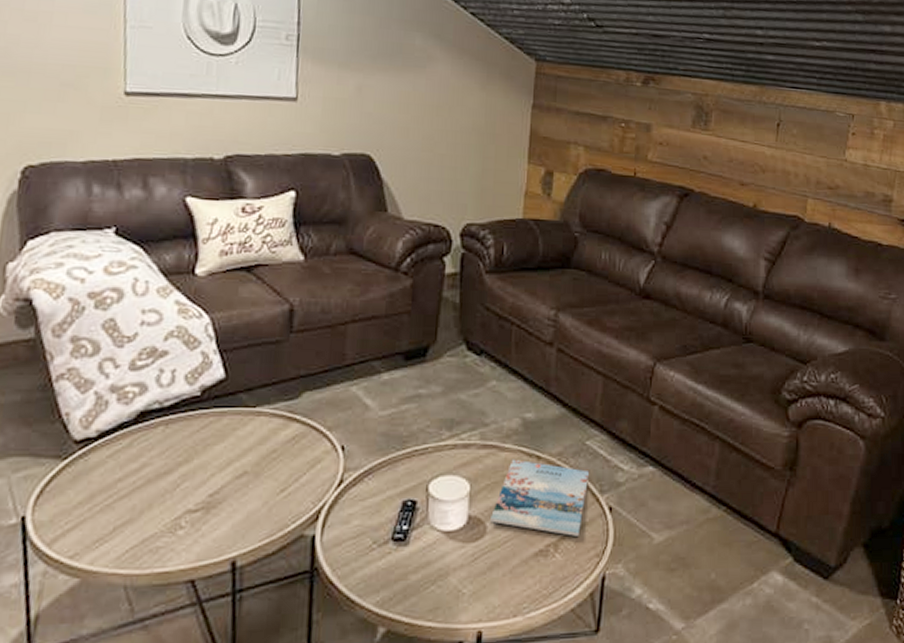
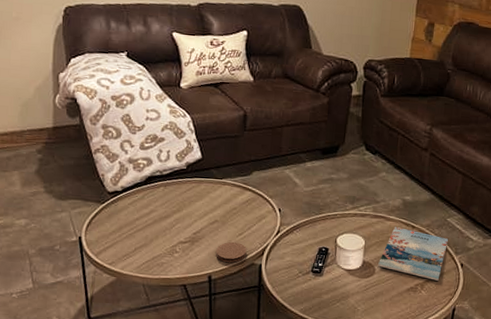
coaster: none [244,503,293,537] -> present [216,241,247,263]

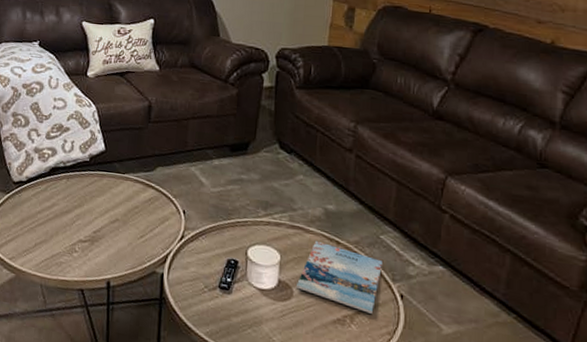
coaster: present [216,241,247,263] -> none [115,244,148,269]

